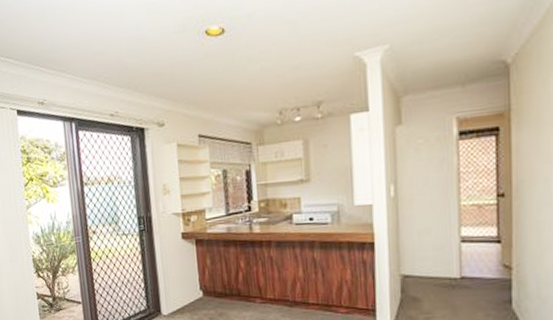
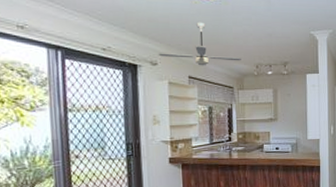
ceiling fan: none [165,66,260,121] -> present [159,22,241,66]

